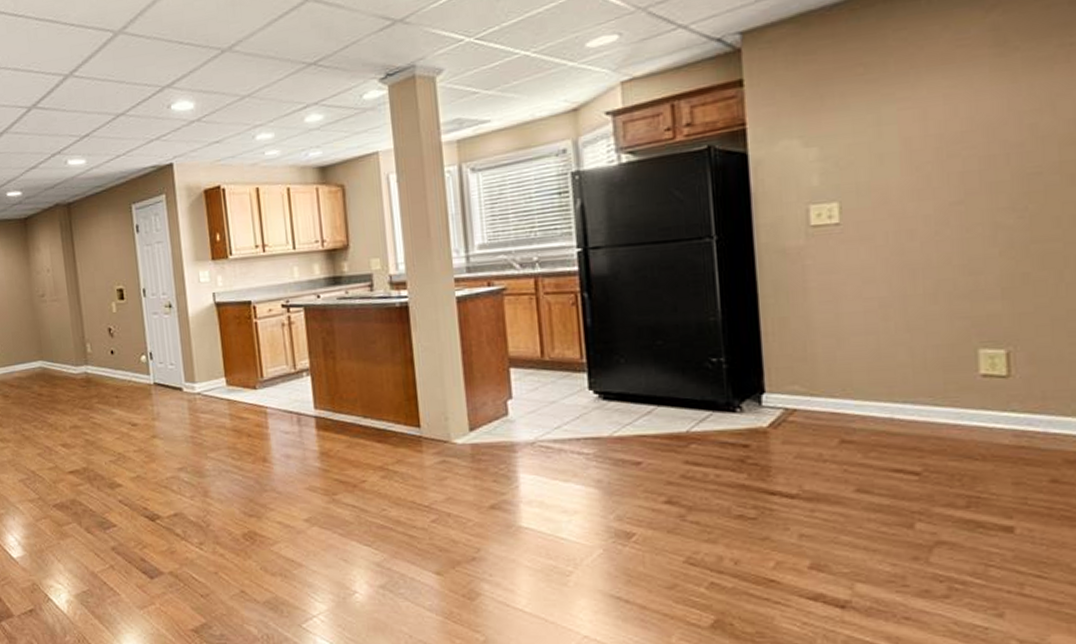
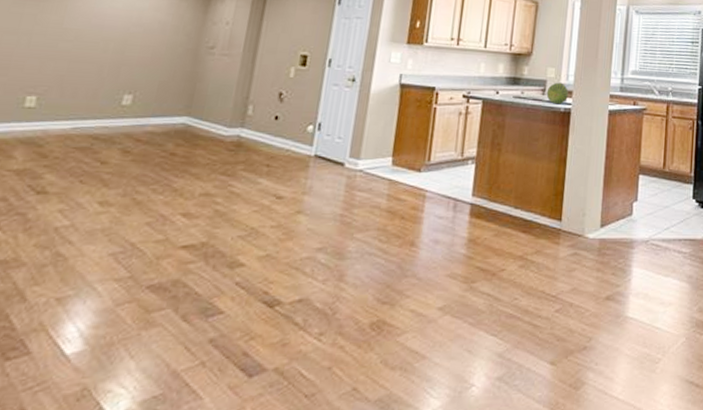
fruit: none [375,273,402,300] -> present [546,82,569,105]

